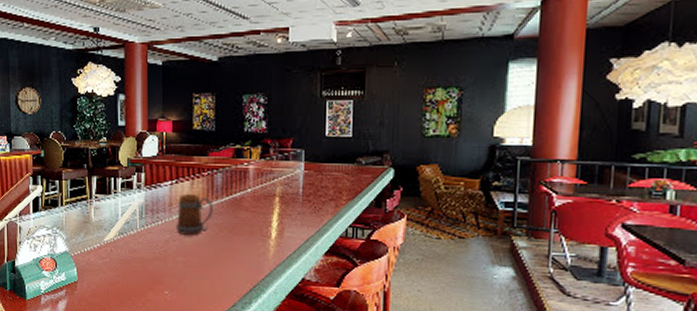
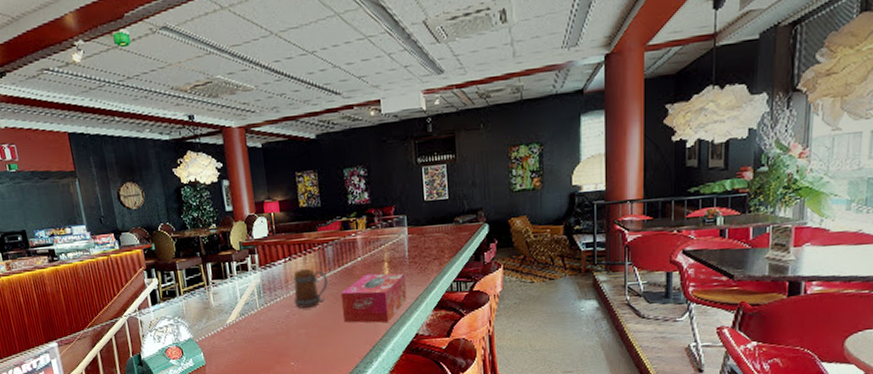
tissue box: none [226,207,297,261] -> present [341,272,407,323]

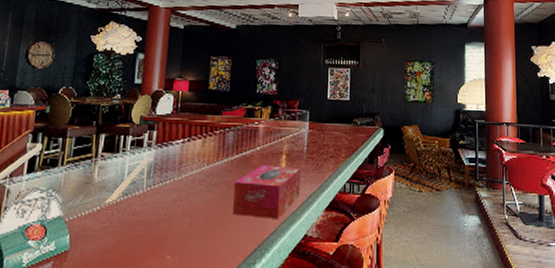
beer mug: present [293,269,328,308] -> none [184,152,223,194]

